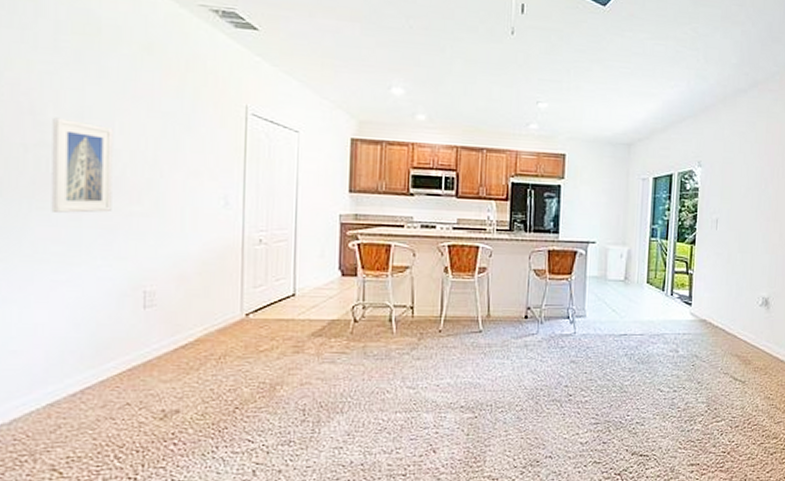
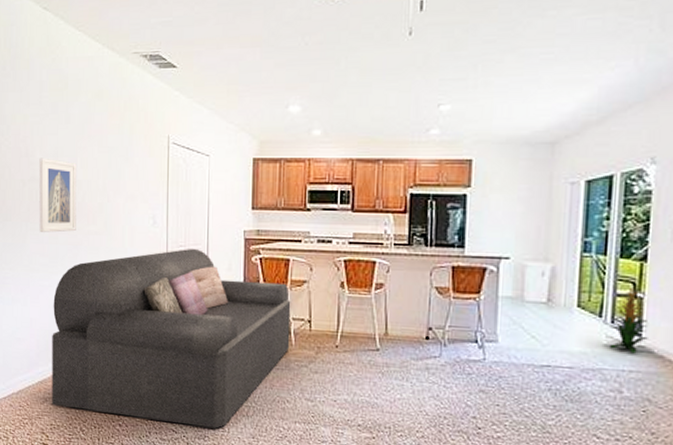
sofa: none [69,233,392,433] -> present [52,248,291,429]
indoor plant: none [667,265,699,319] -> present [605,287,653,354]

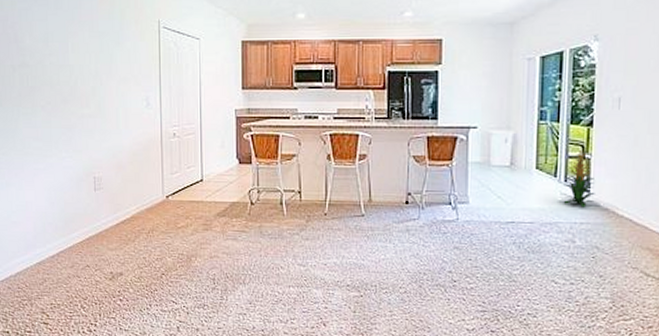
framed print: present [39,157,77,233] -> none [29,43,70,117]
sofa: present [52,248,291,429] -> none [49,127,282,297]

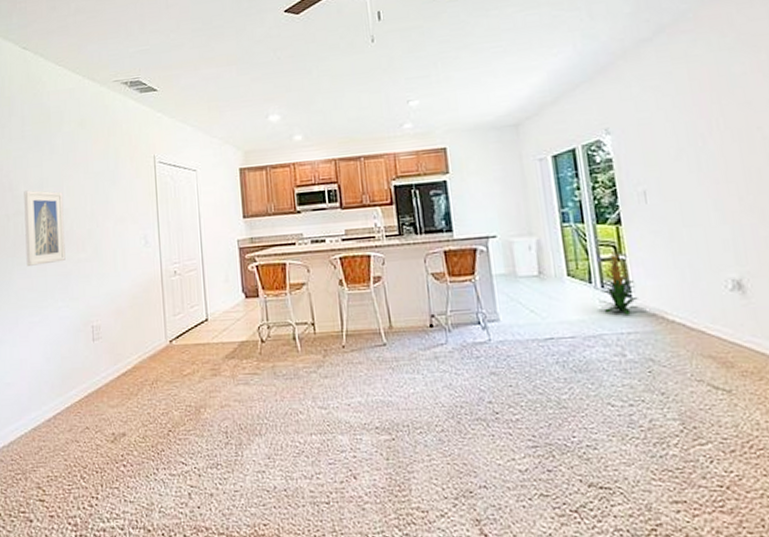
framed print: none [29,43,70,117] -> present [24,190,66,266]

